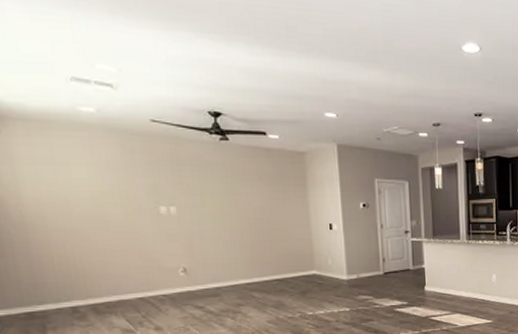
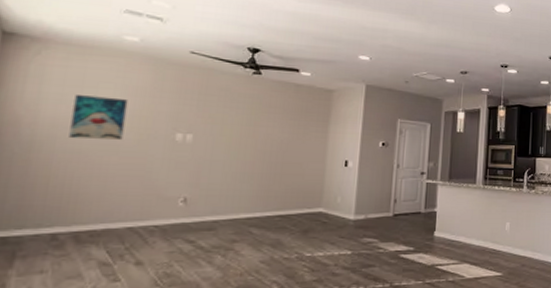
wall art: none [50,173,110,217] -> present [69,95,129,140]

